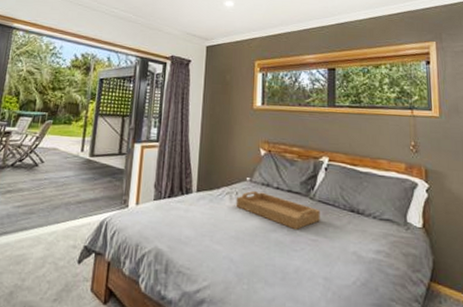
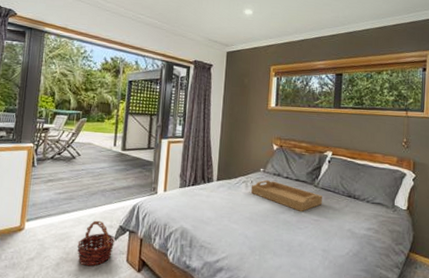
basket: none [34,239,79,296] -> present [77,220,116,266]

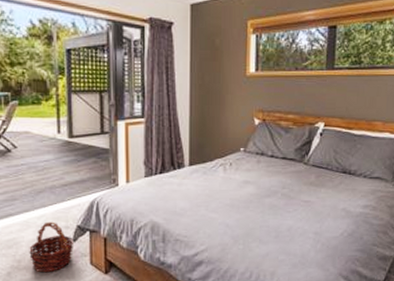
serving tray: present [250,179,322,212] -> none [230,160,313,194]

